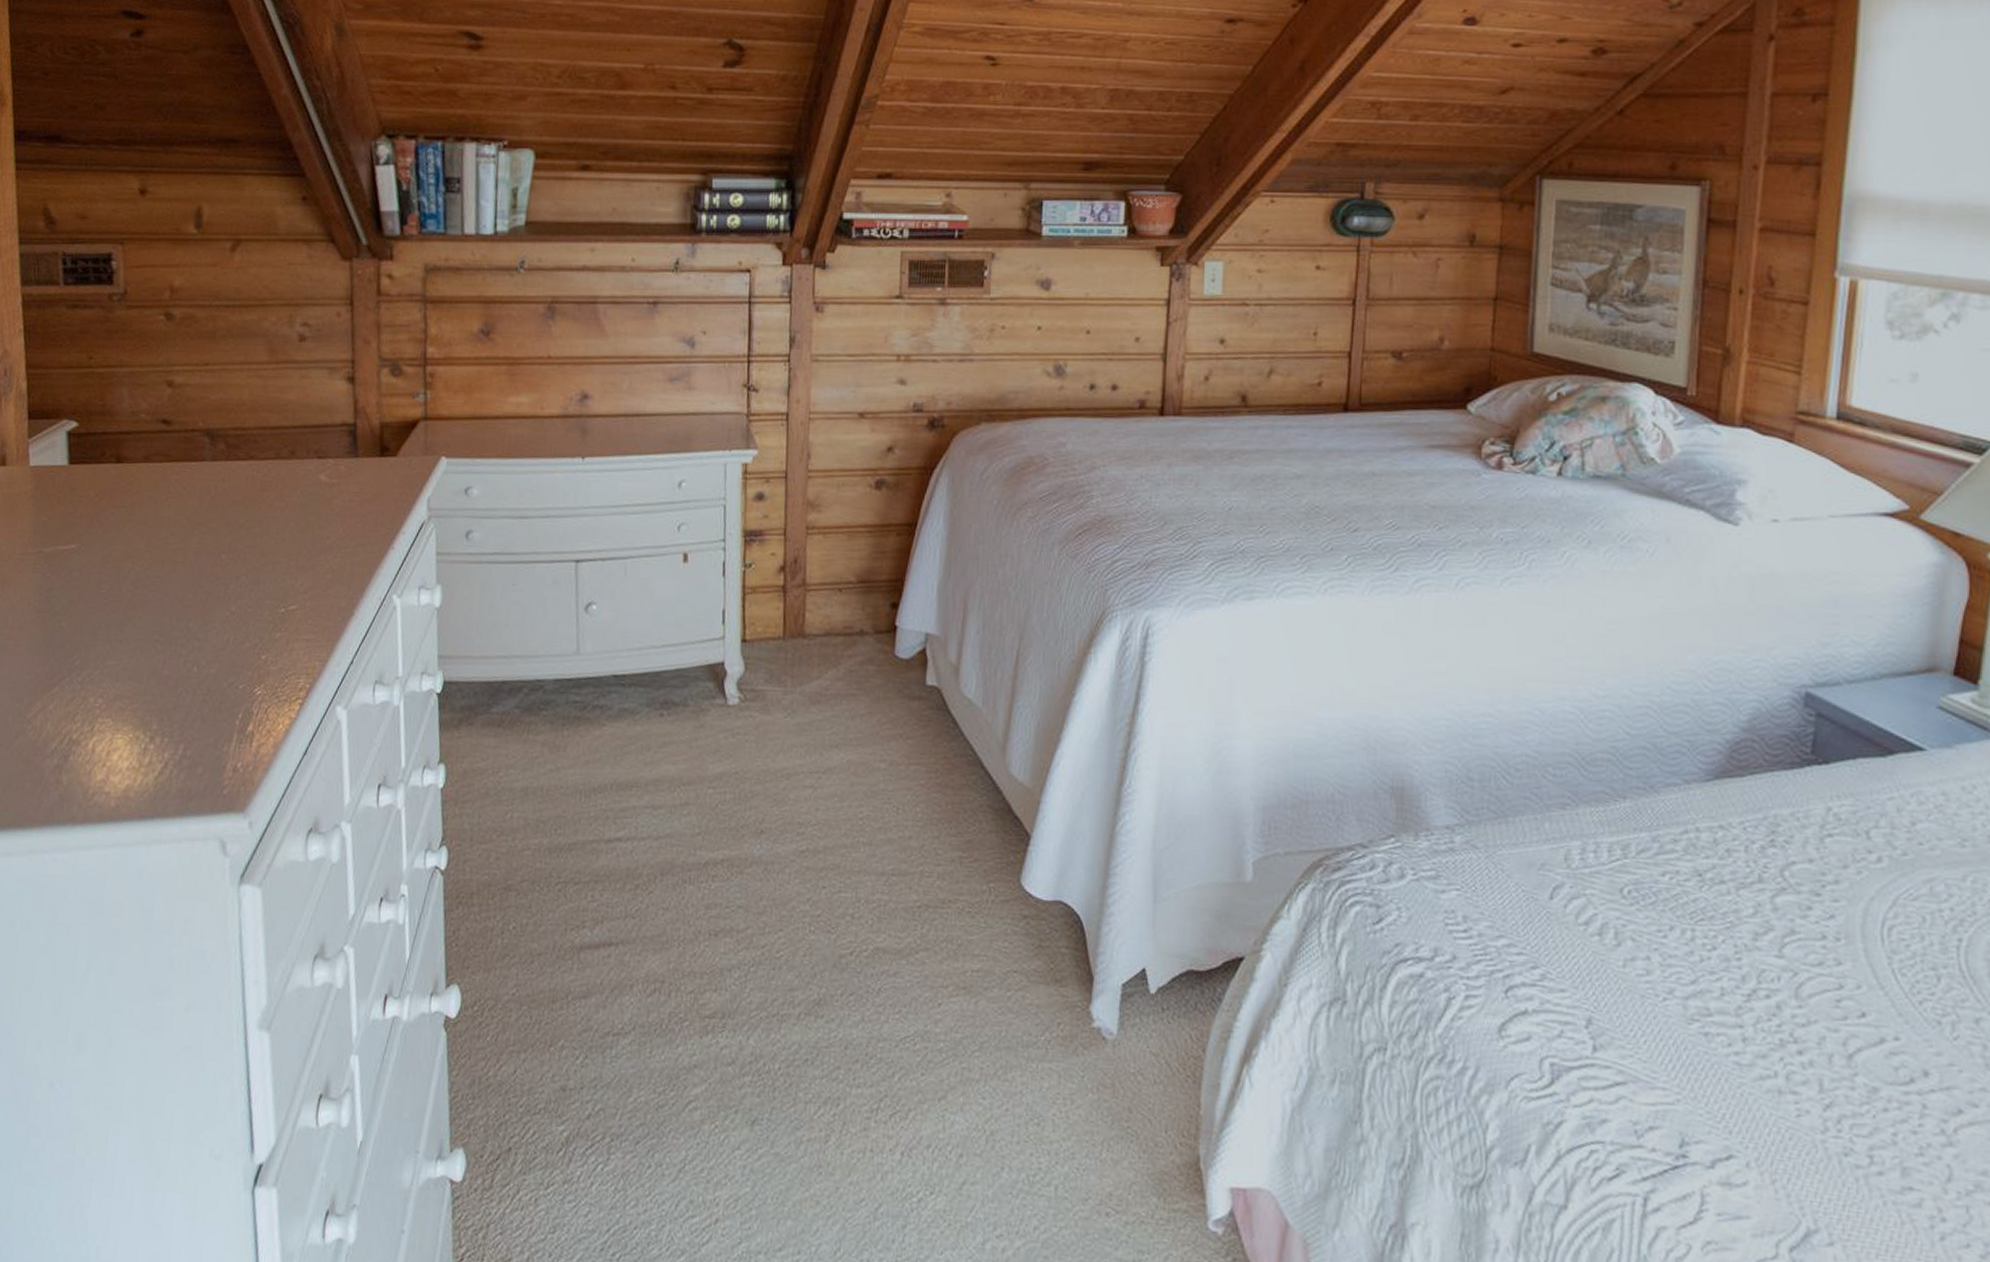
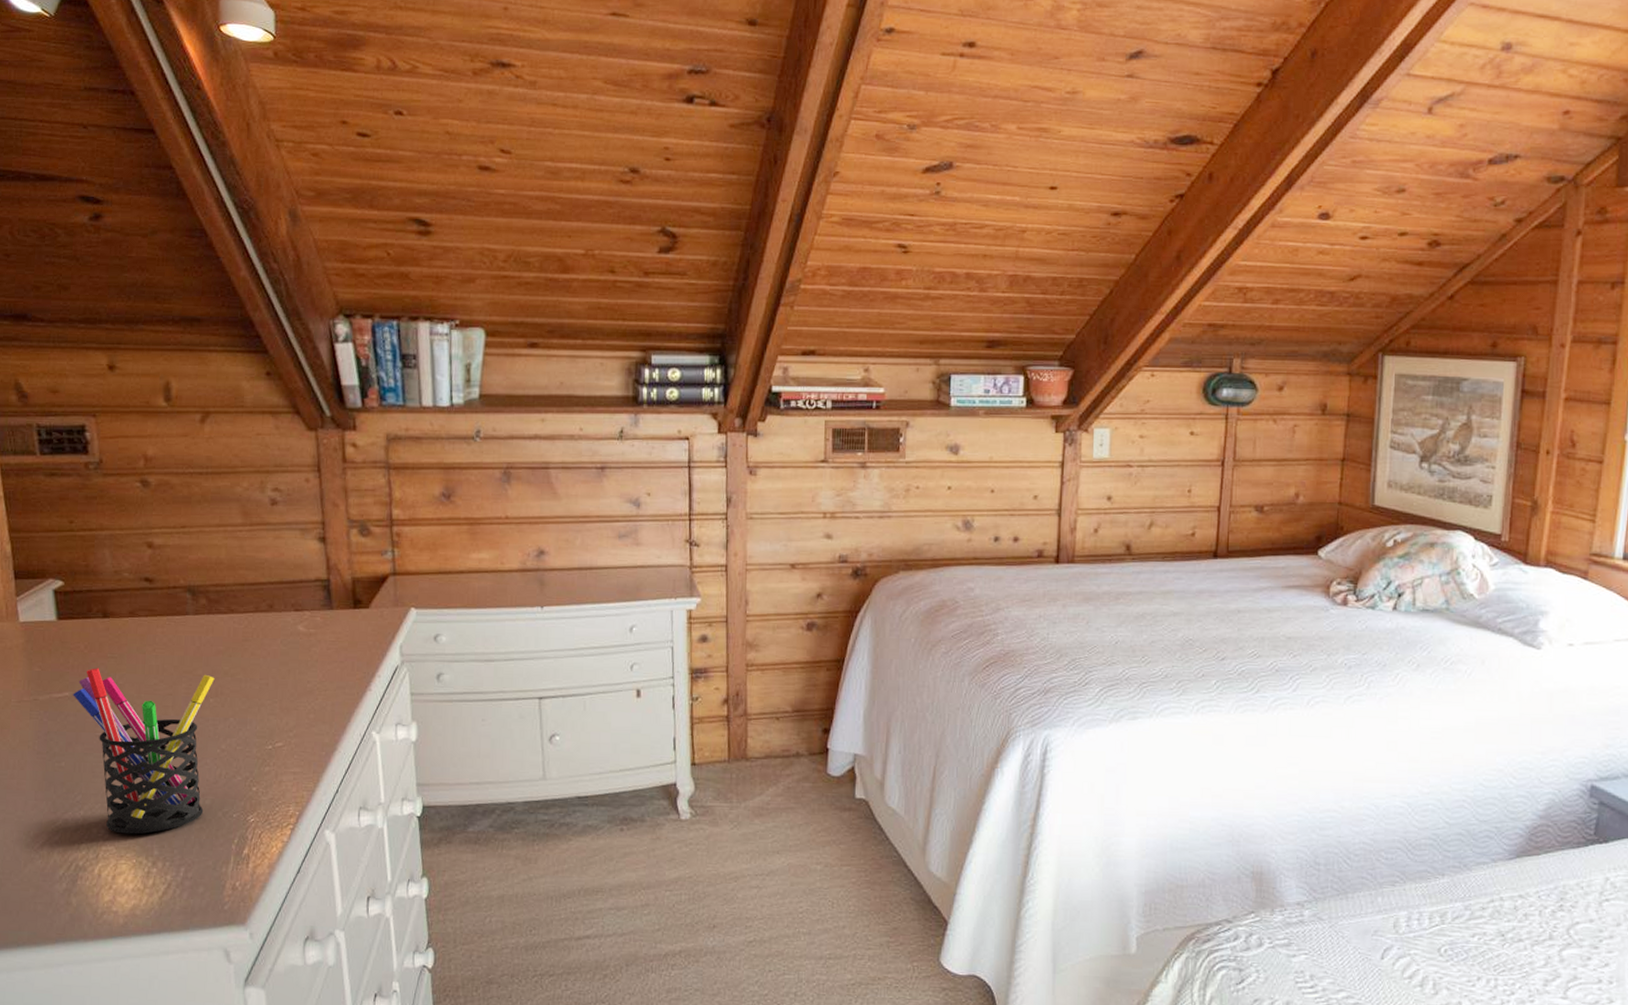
pen holder: none [79,518,229,705] -> present [73,668,215,834]

